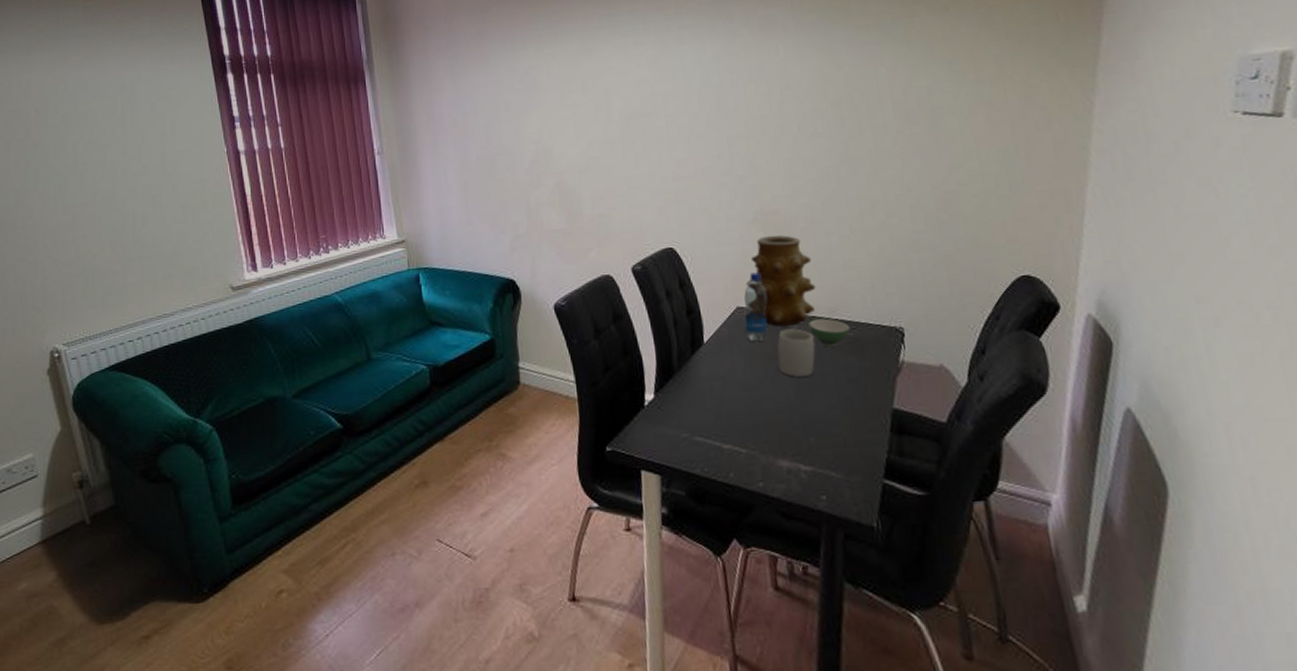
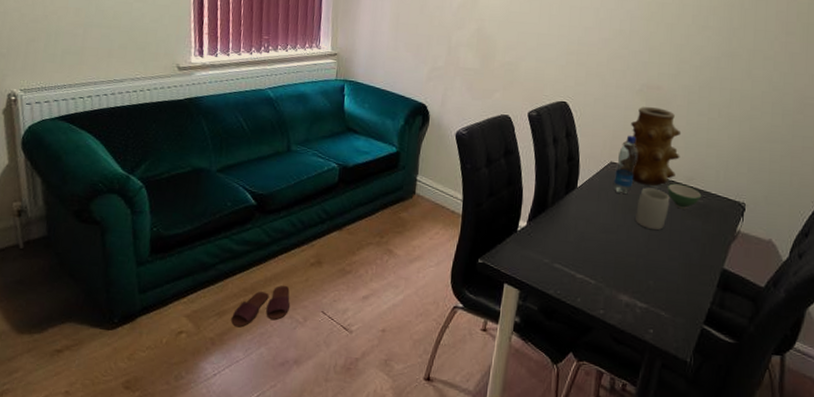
slippers: none [336,515,399,575] -> present [231,285,290,328]

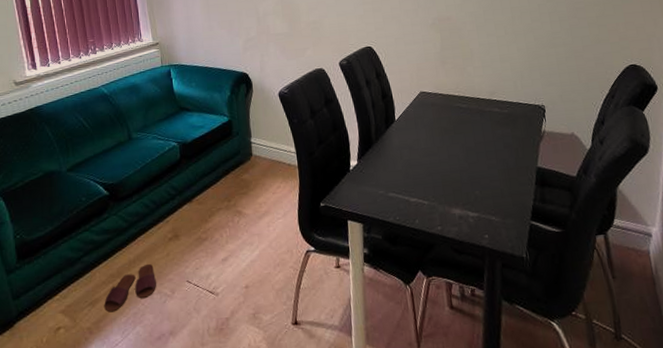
bottle: present [613,135,638,195] -> none [425,65,444,119]
vase: present [622,106,682,186] -> none [427,36,480,107]
mug: present [635,187,670,230] -> none [451,108,480,145]
bowl: present [668,183,702,210] -> none [474,99,506,122]

